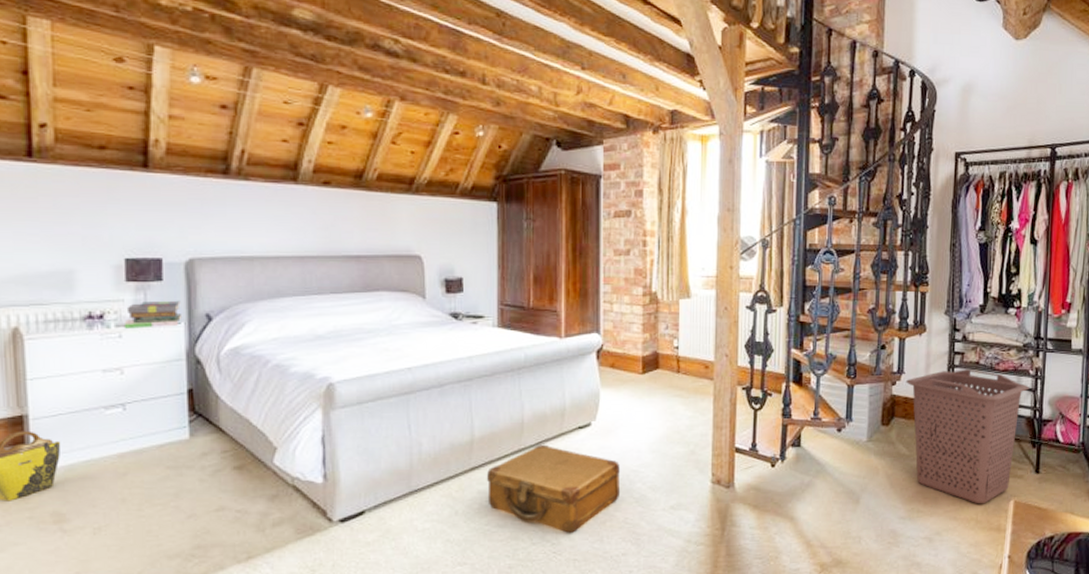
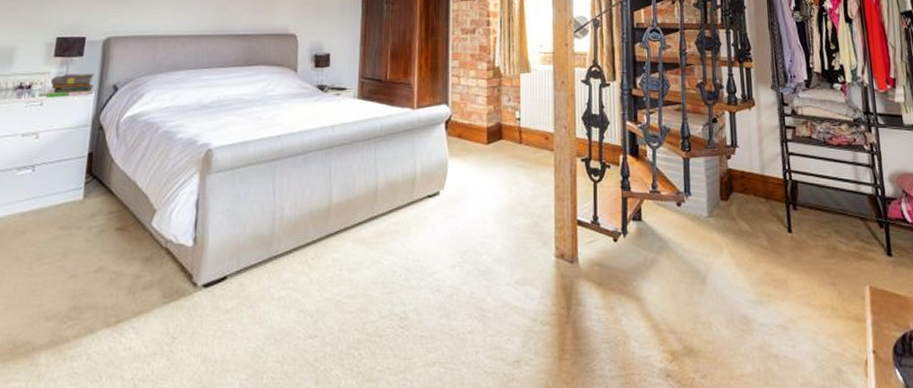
suitcase: present [486,444,621,533] -> none [340,212,467,307]
laundry basket: present [906,368,1029,504] -> none [741,143,867,289]

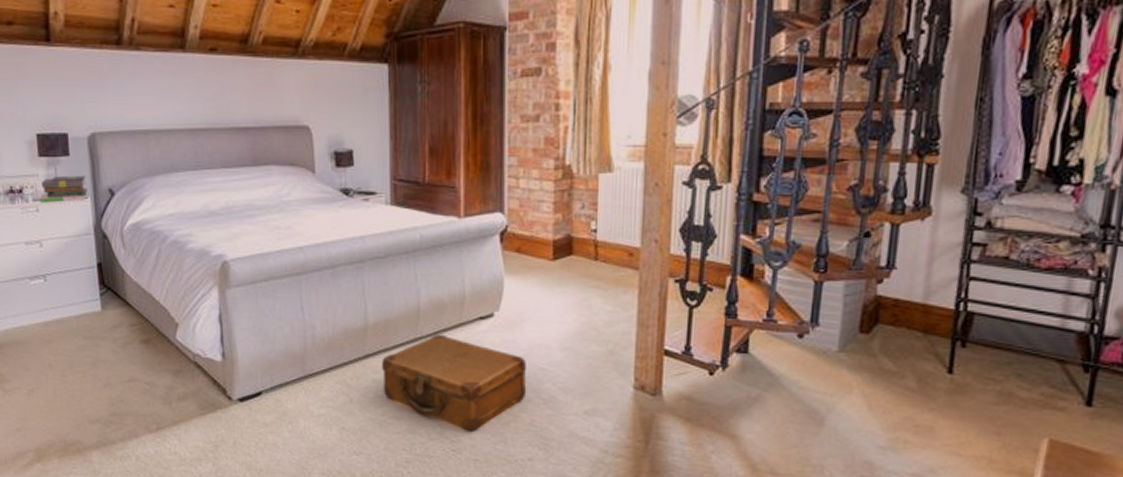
suitcase: none [340,212,467,307] -> present [381,334,527,431]

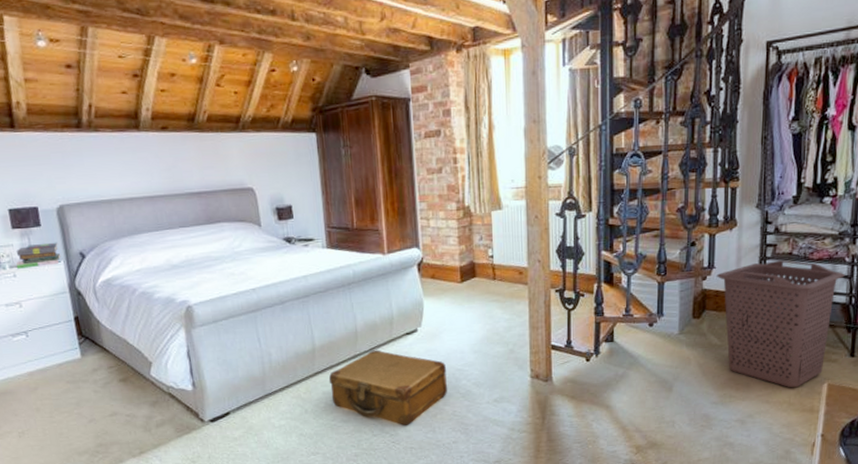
laundry basket: none [898,265,1086,440] -> present [717,259,845,388]

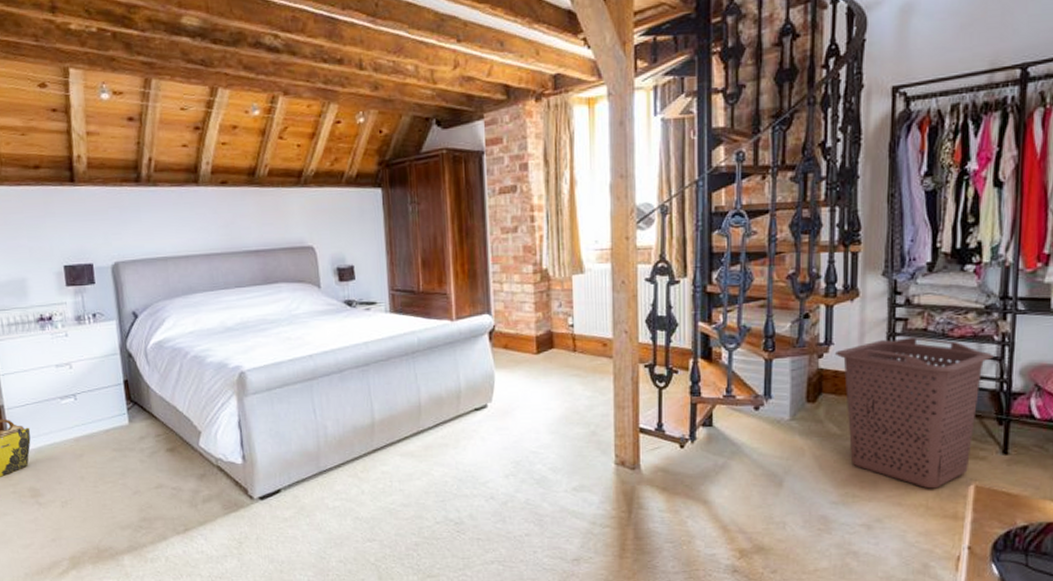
books: present [16,242,61,269] -> none [68,301,114,328]
suitcase: present [328,350,448,425] -> none [388,426,521,513]

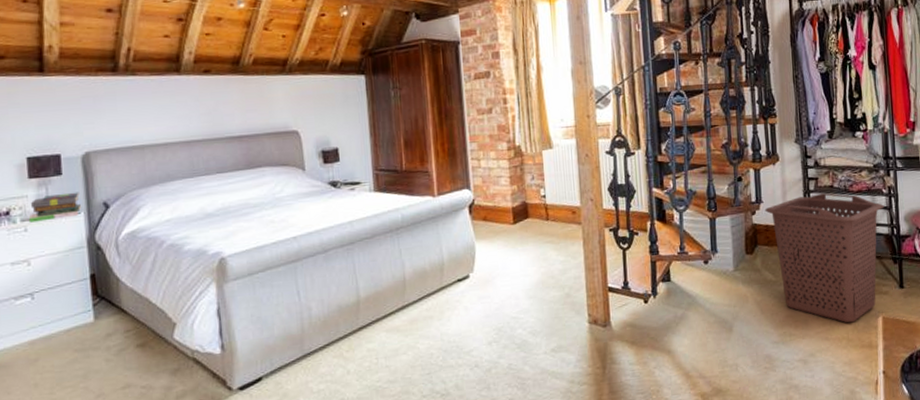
books: none [68,301,114,328] -> present [28,192,82,223]

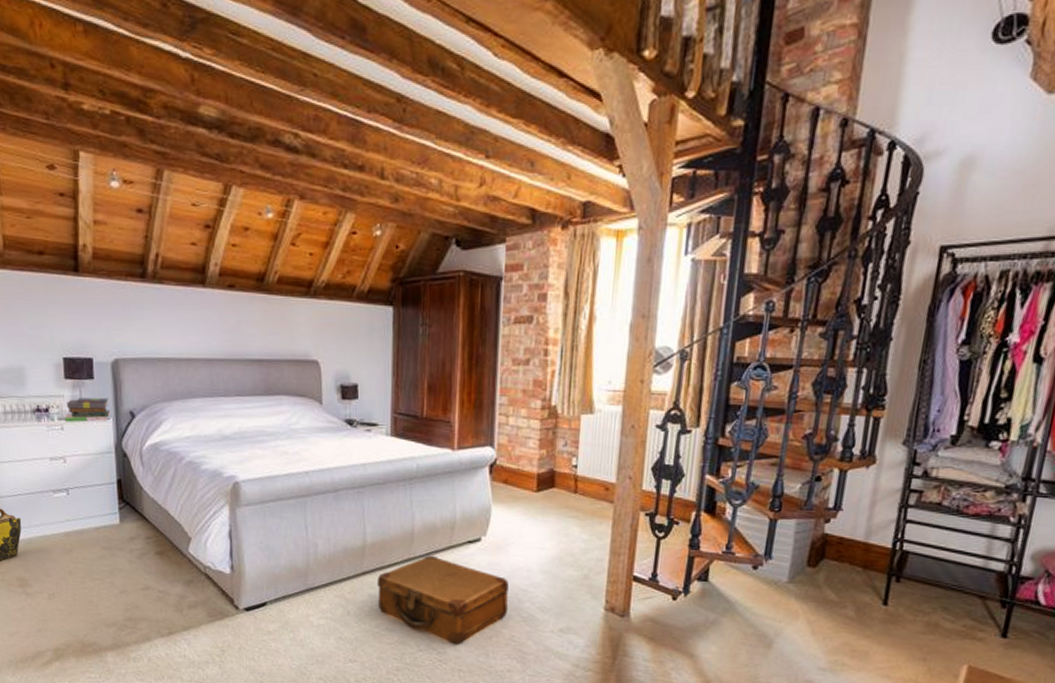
suitcase: none [374,299,503,383] -> present [376,555,509,644]
laundry basket: present [765,192,884,323] -> none [843,509,1007,665]

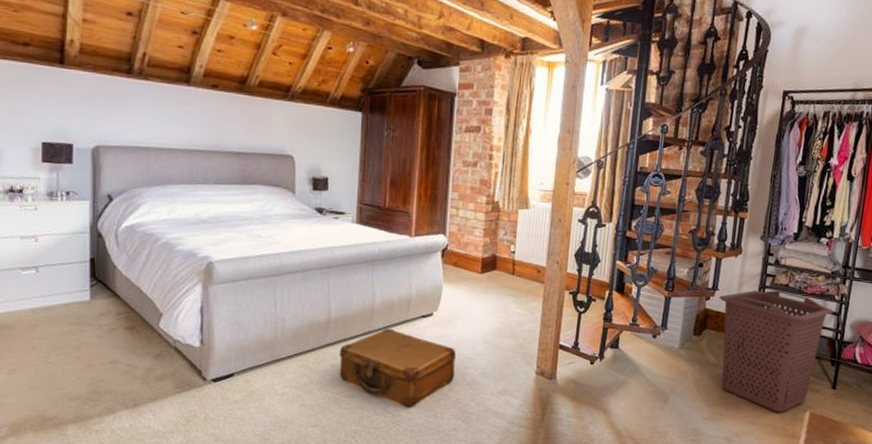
books: present [64,397,111,423] -> none [39,180,88,204]
laundry basket: none [843,509,1007,665] -> present [719,290,834,413]

